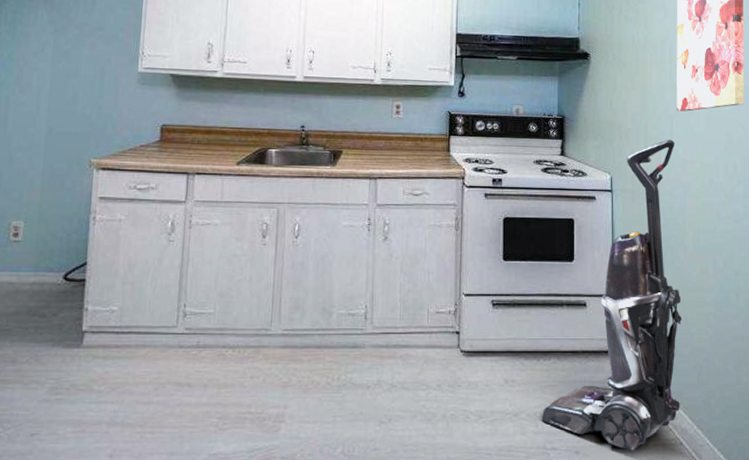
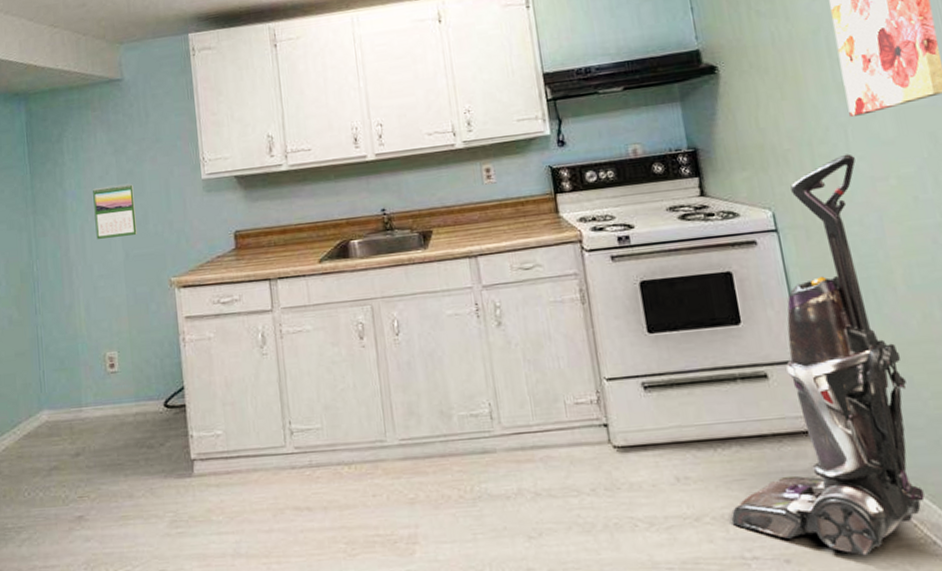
calendar: none [21,62,68,113] -> present [93,183,137,239]

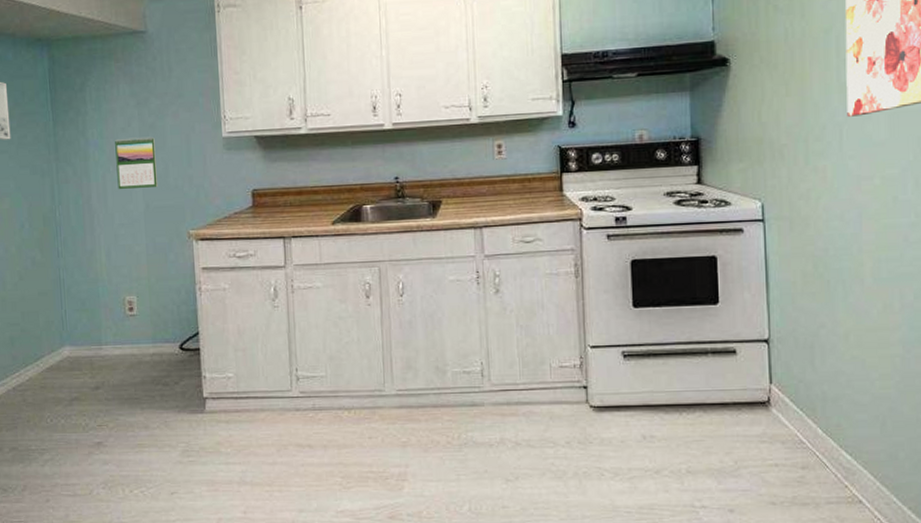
vacuum cleaner: present [731,154,925,556] -> none [687,152,858,509]

